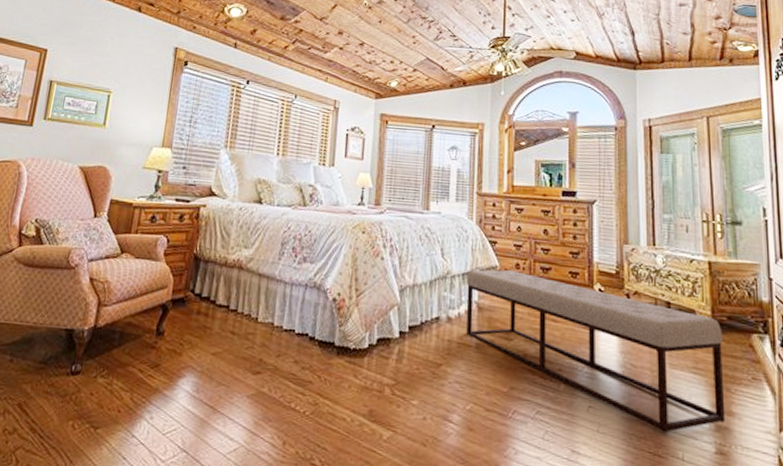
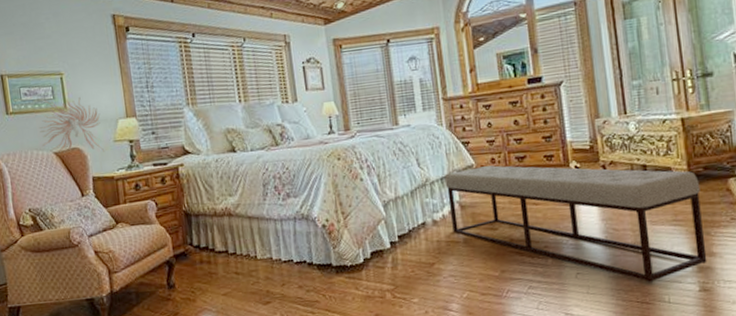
wall sculpture: none [69,114,137,176] -> present [39,97,104,154]

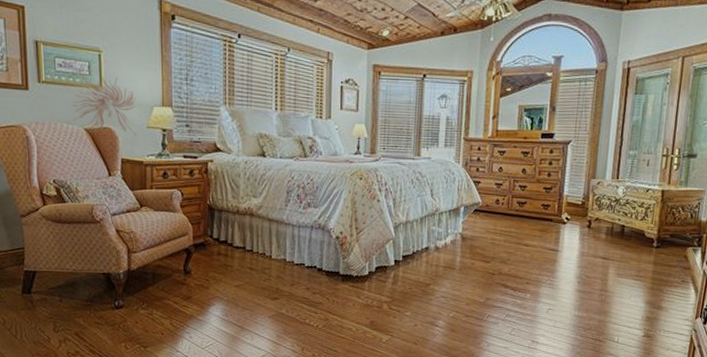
bench: present [445,165,707,283] -> none [451,205,664,324]

